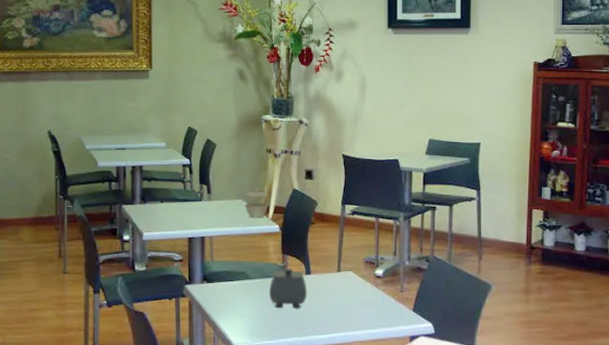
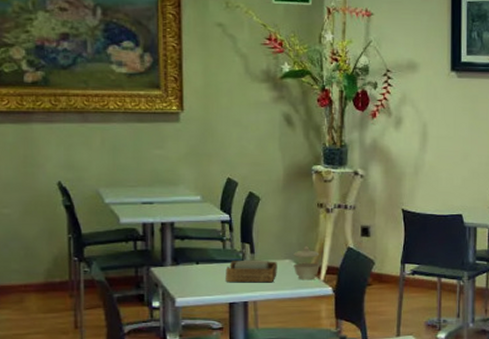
napkin holder: none [186,199,231,220] -> present [226,260,277,283]

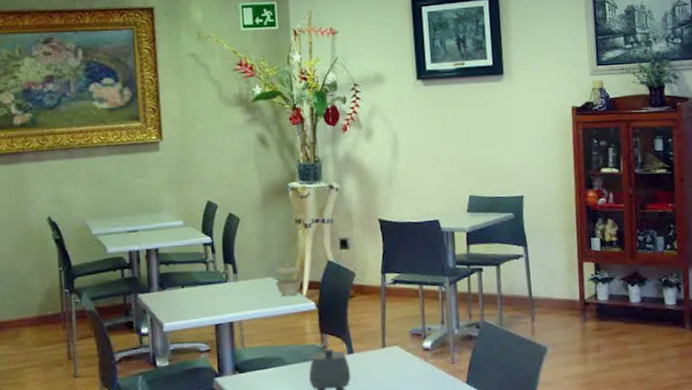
napkin holder: present [226,260,277,283] -> none [210,279,260,304]

